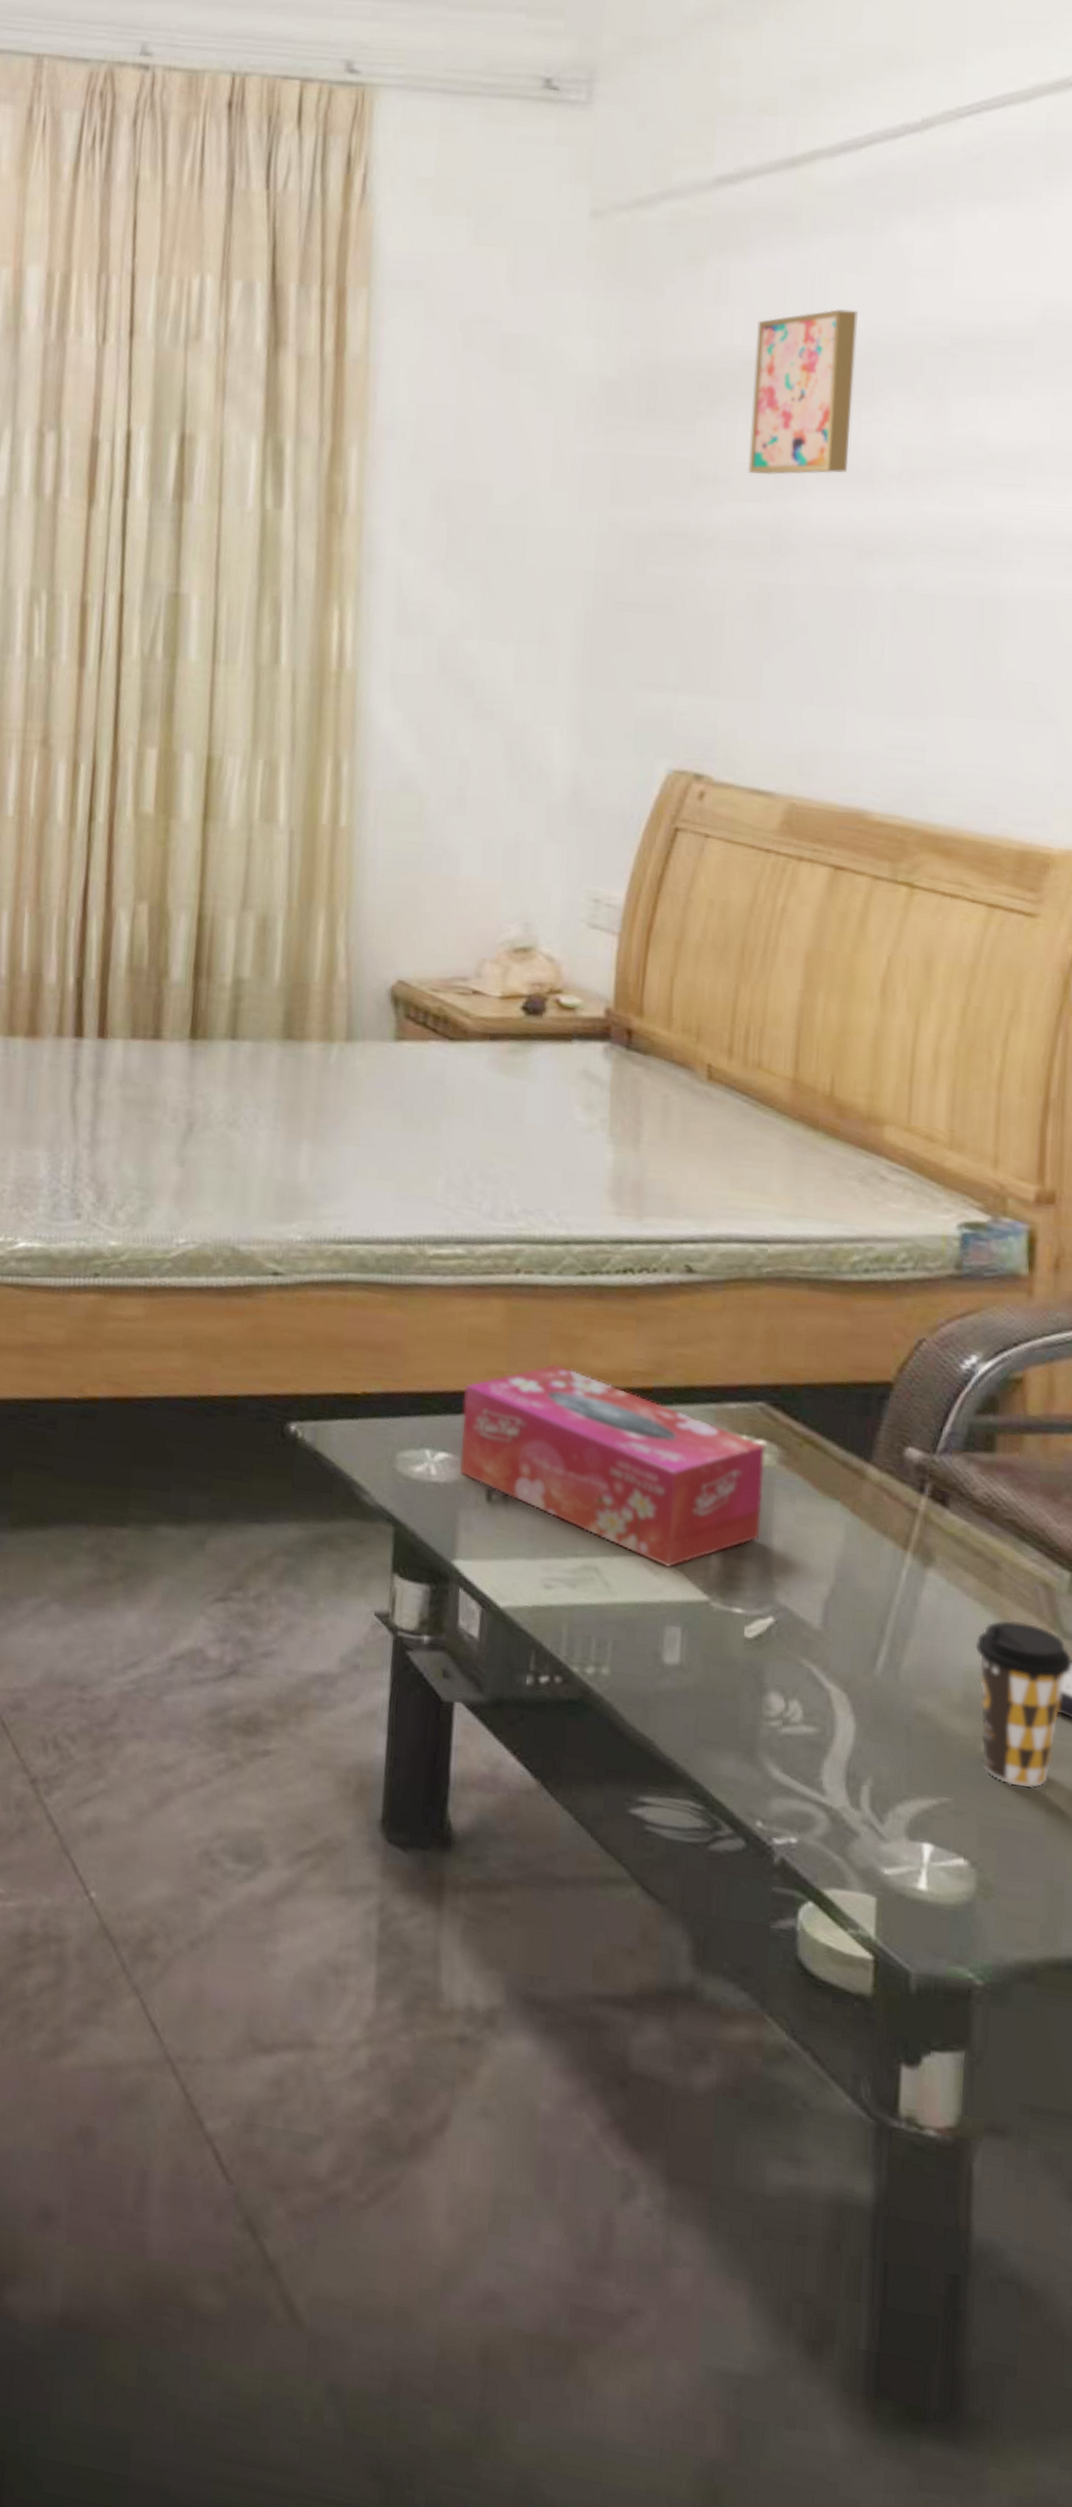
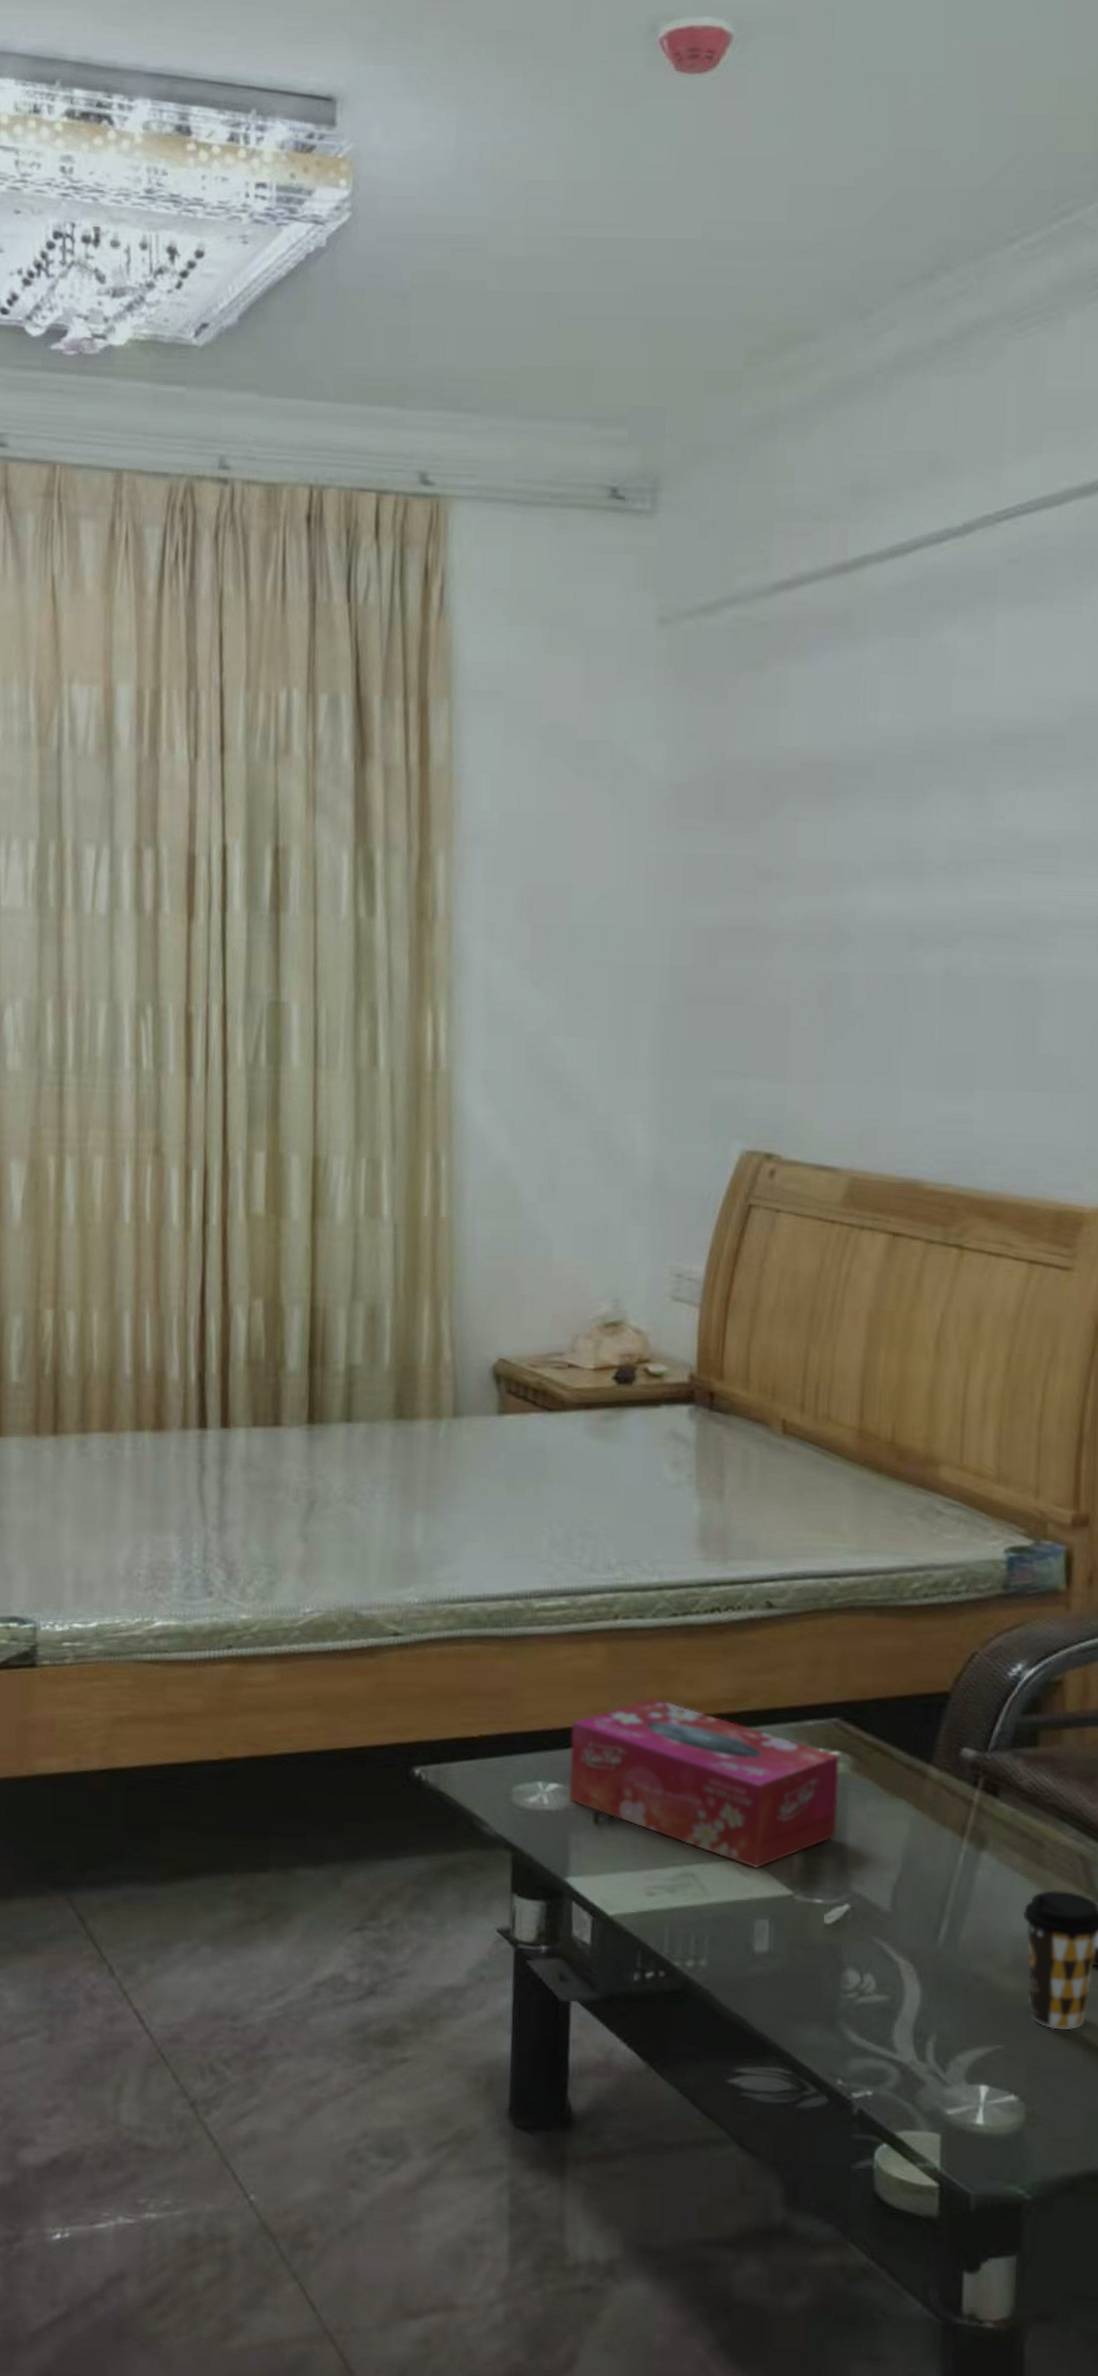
wall art: present [748,308,858,475] -> none [809,708,907,870]

